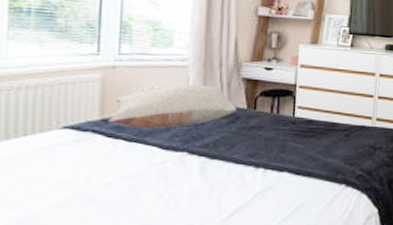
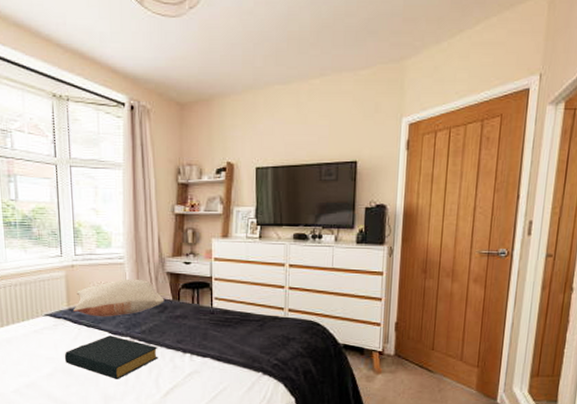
hardback book: none [87,151,224,204] -> present [64,335,158,380]

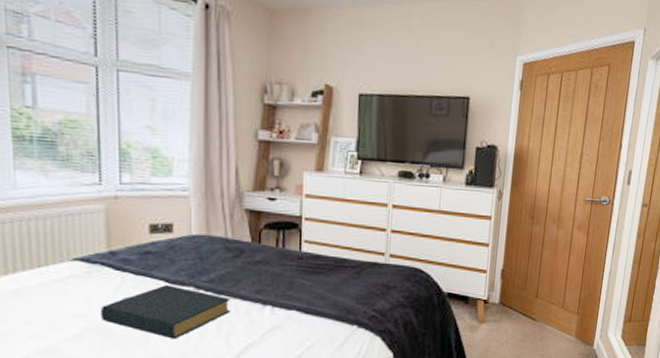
pillow: present [73,278,165,316] -> none [116,215,241,262]

